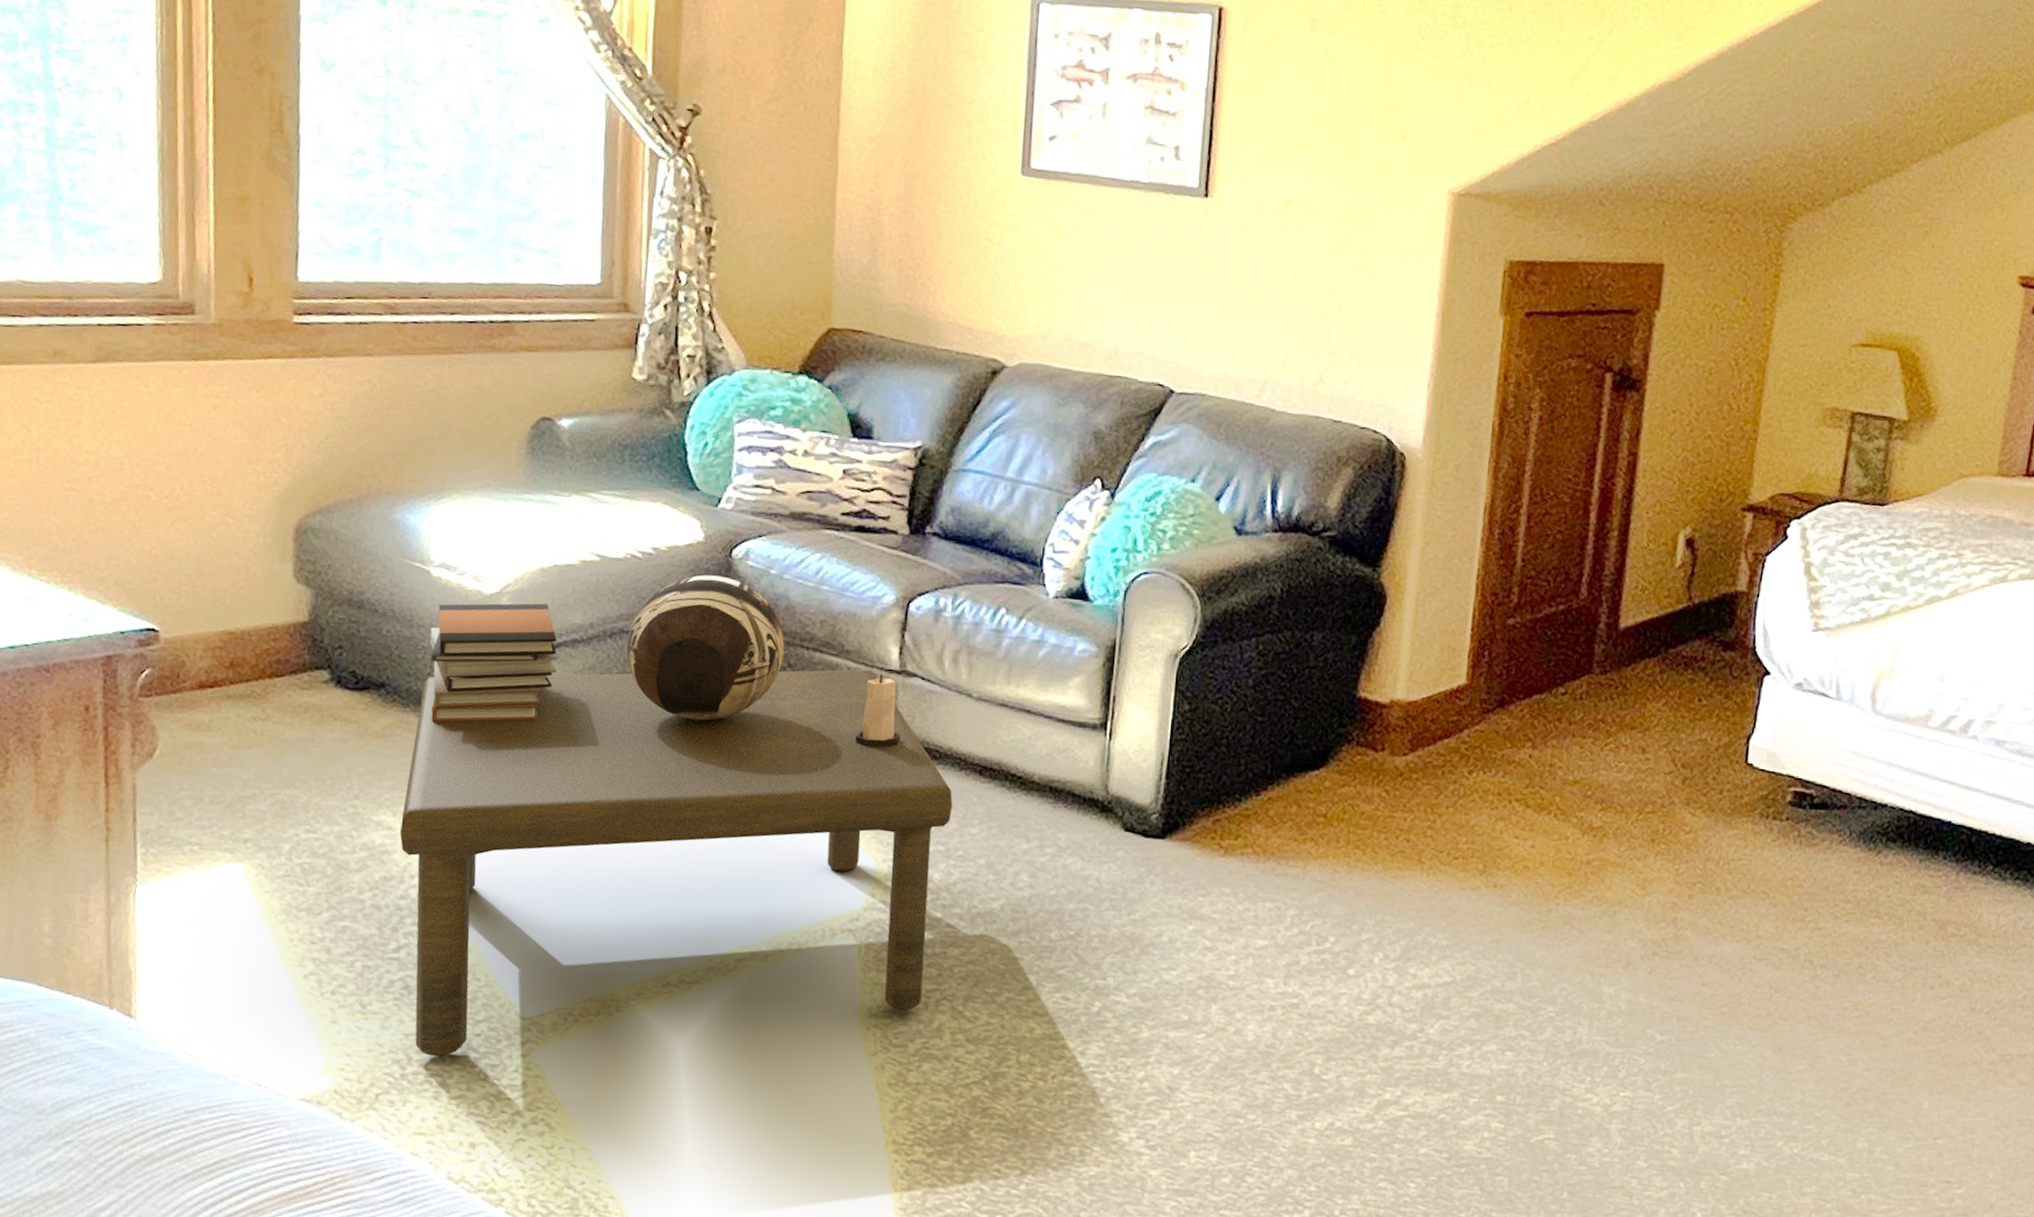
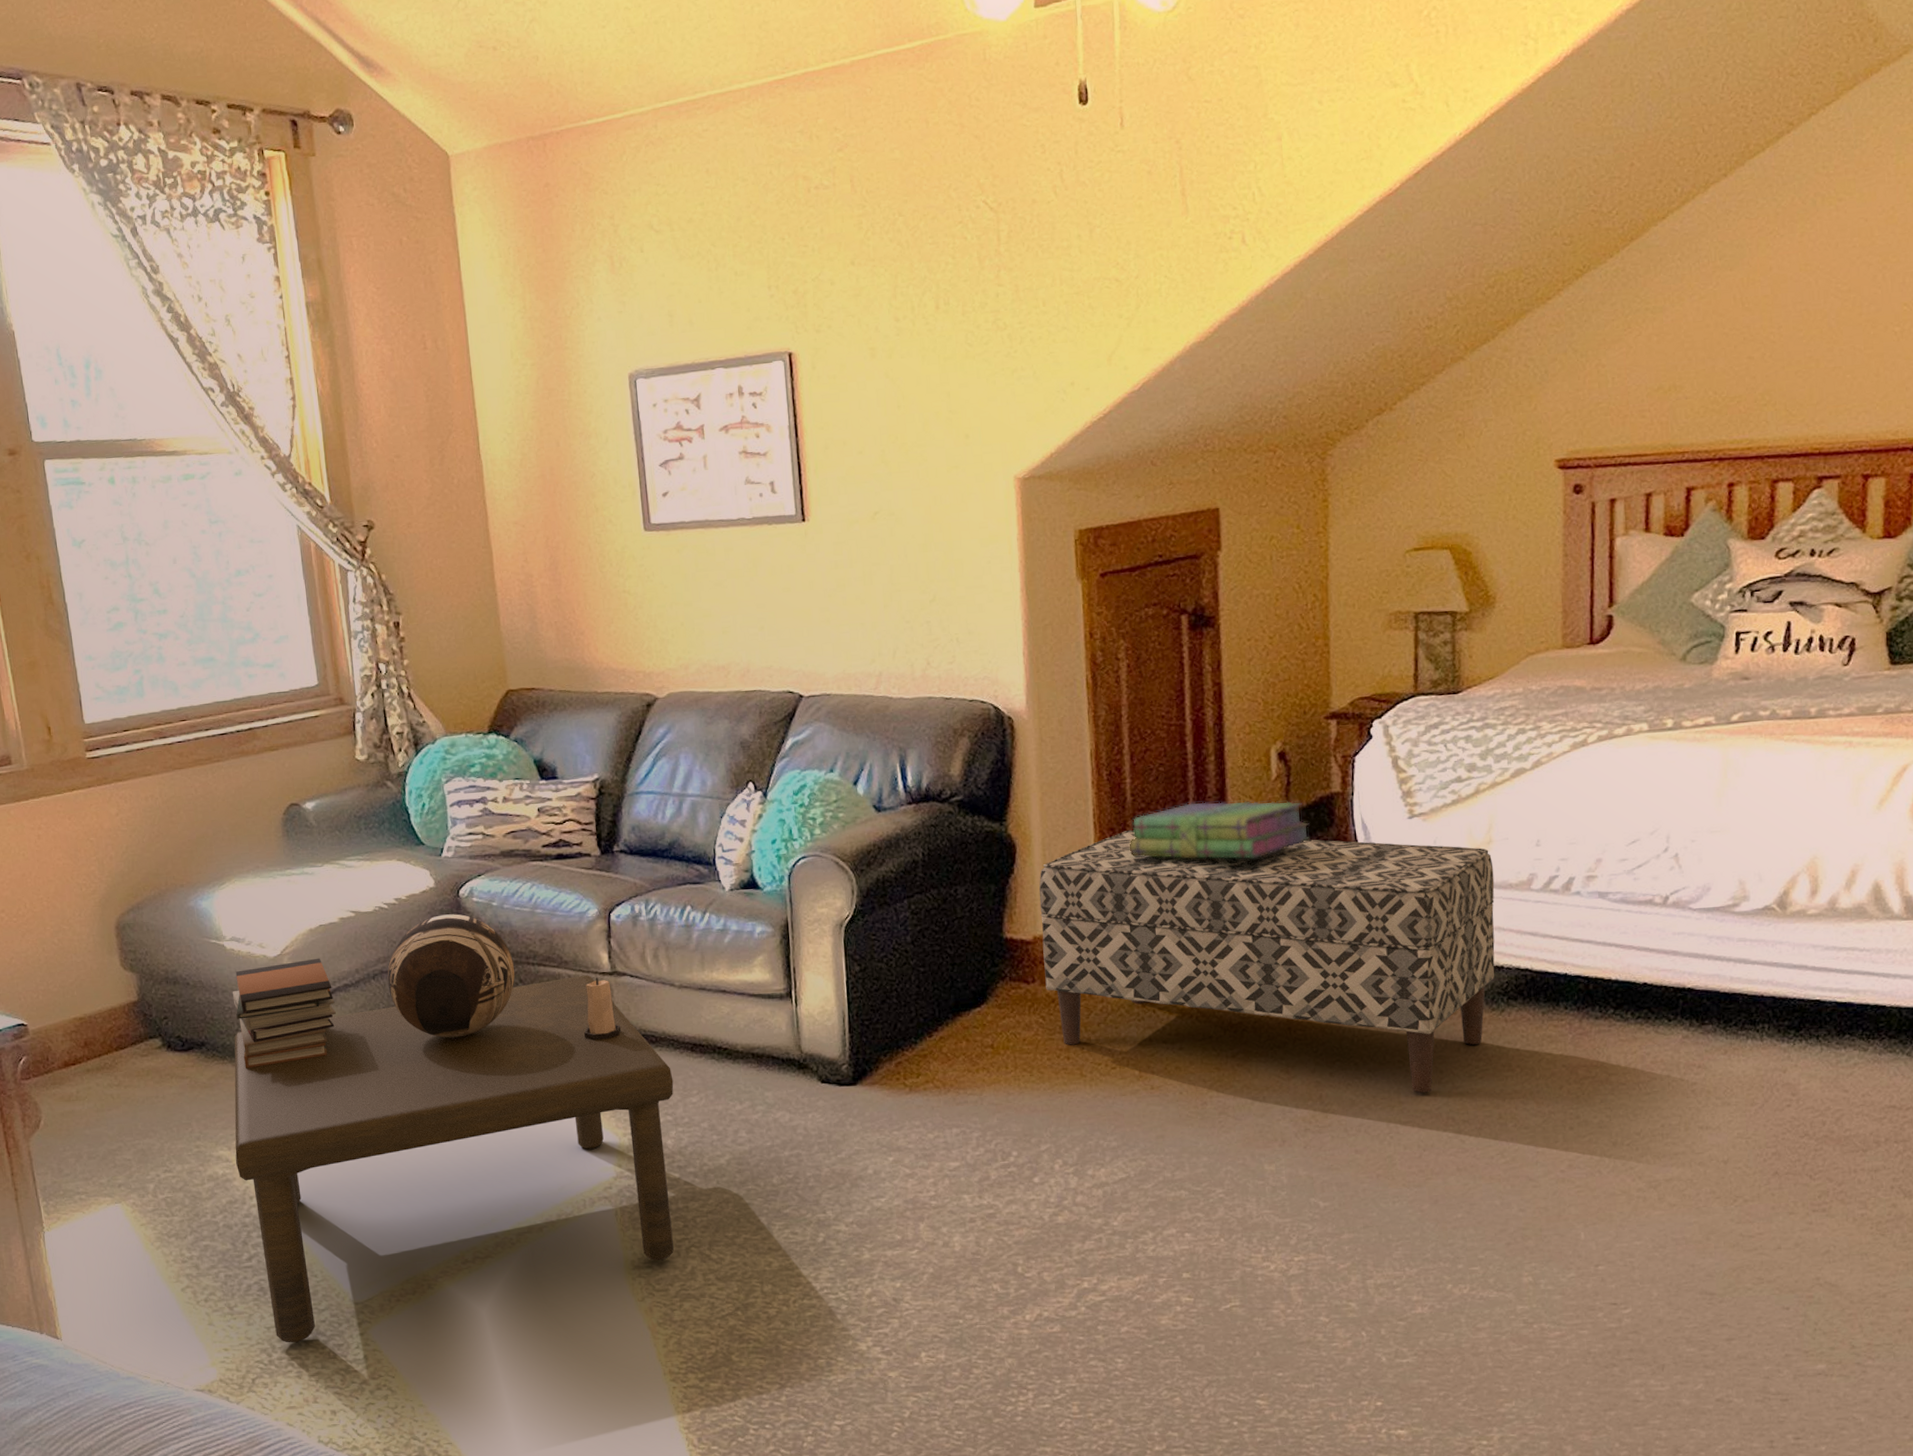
bench: none [1395,598,1893,930] -> present [1039,830,1495,1094]
stack of books: none [1511,578,1708,648] -> present [1130,801,1310,858]

